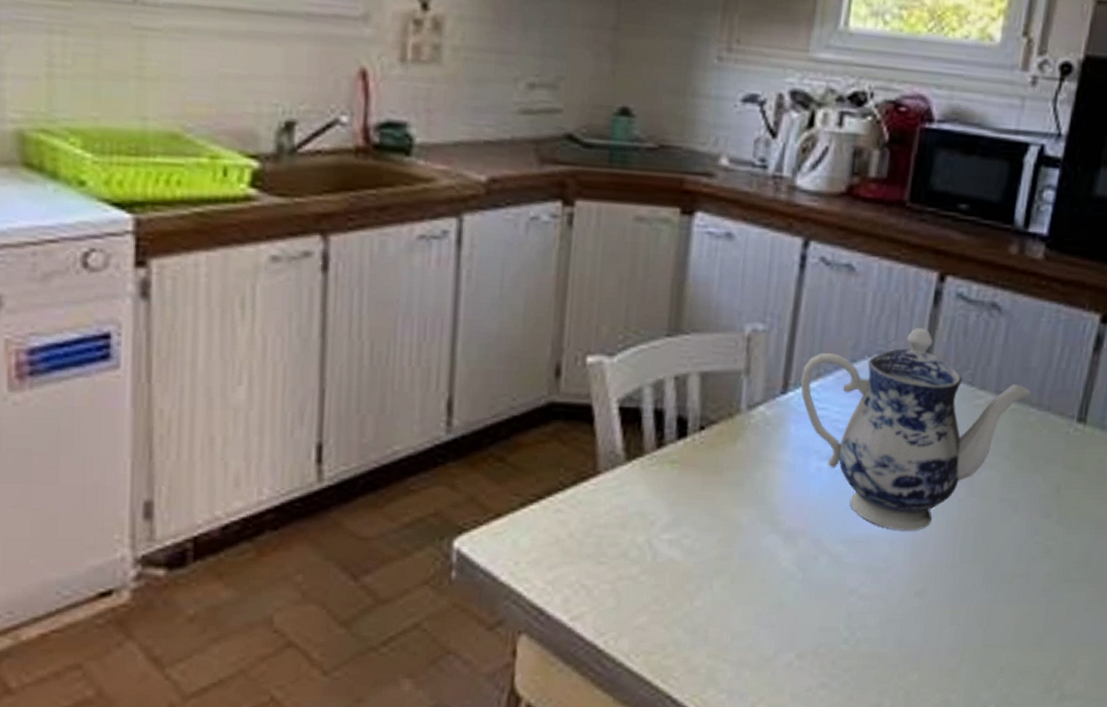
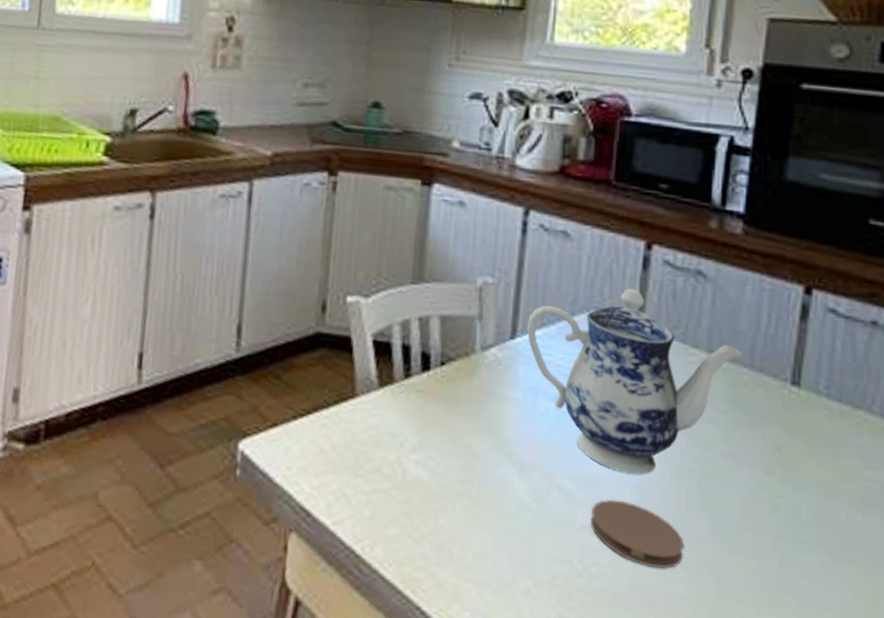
coaster: none [859,559,955,624] -> present [590,499,684,569]

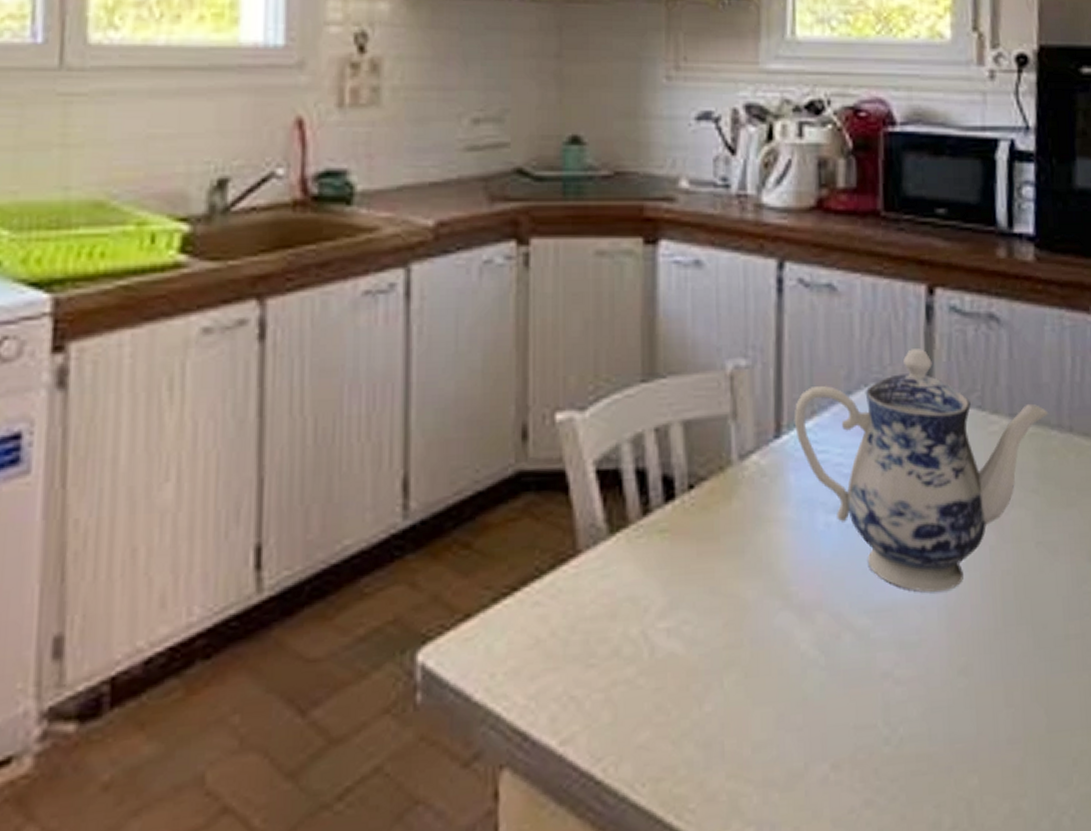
coaster: present [590,499,684,569] -> none [892,629,1006,710]

